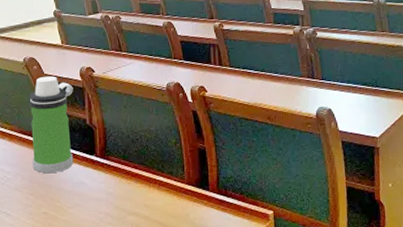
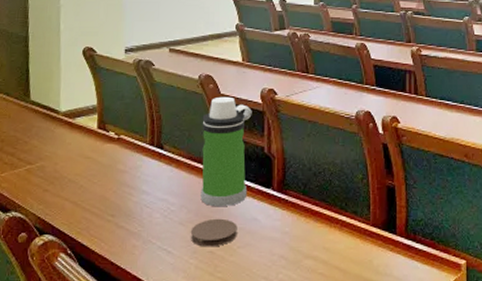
coaster: none [25,183,67,209] -> present [190,218,237,247]

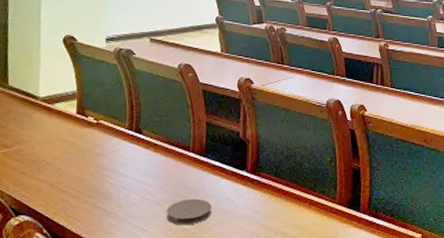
water bottle: present [200,96,252,207] -> none [177,84,229,188]

